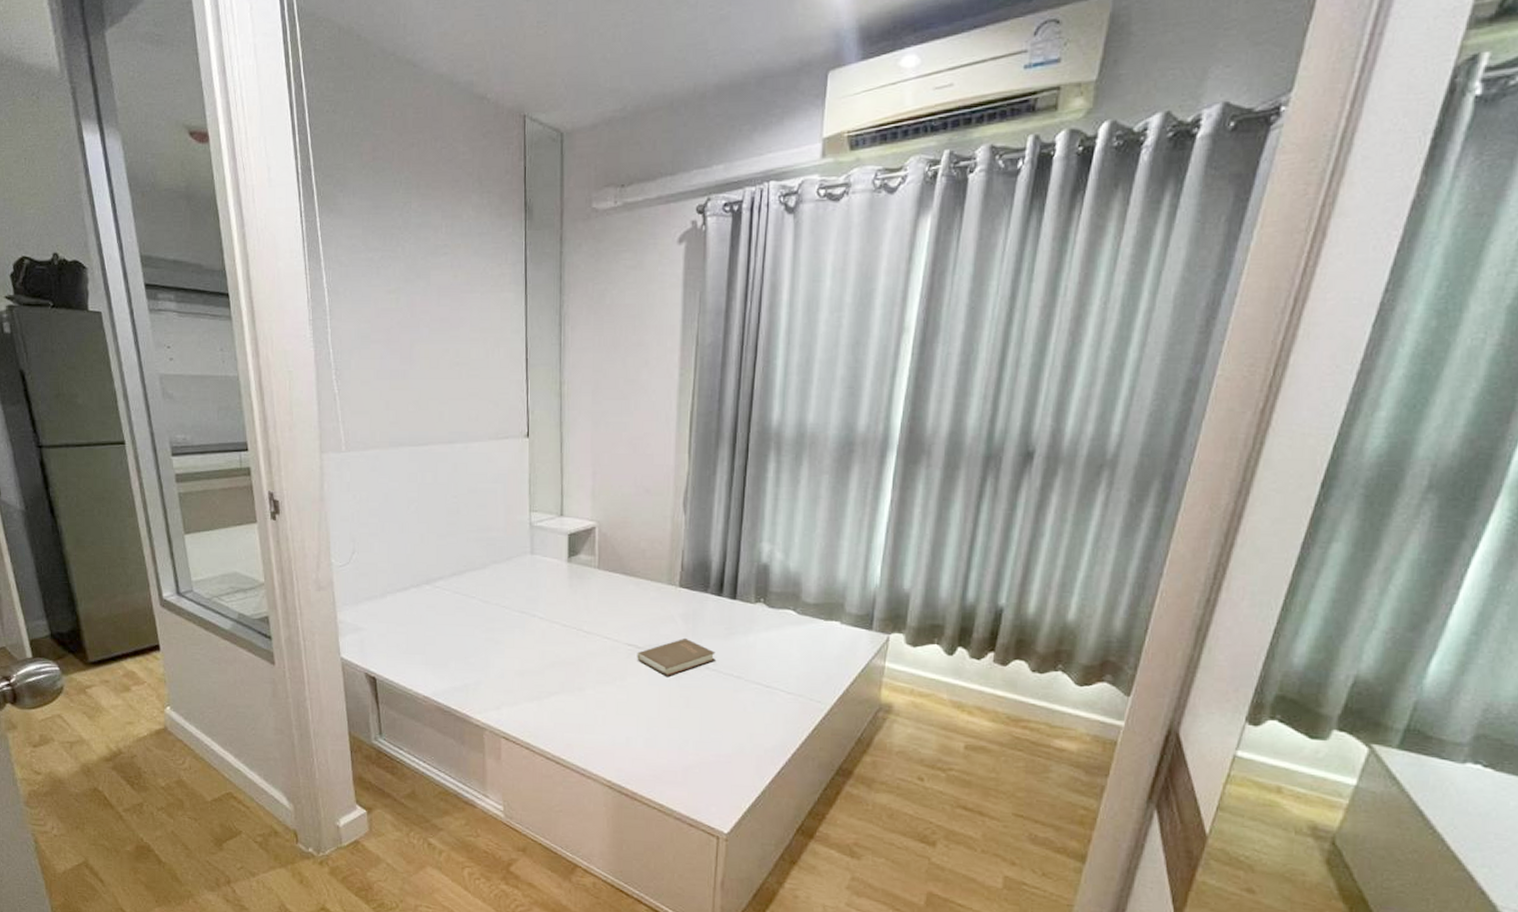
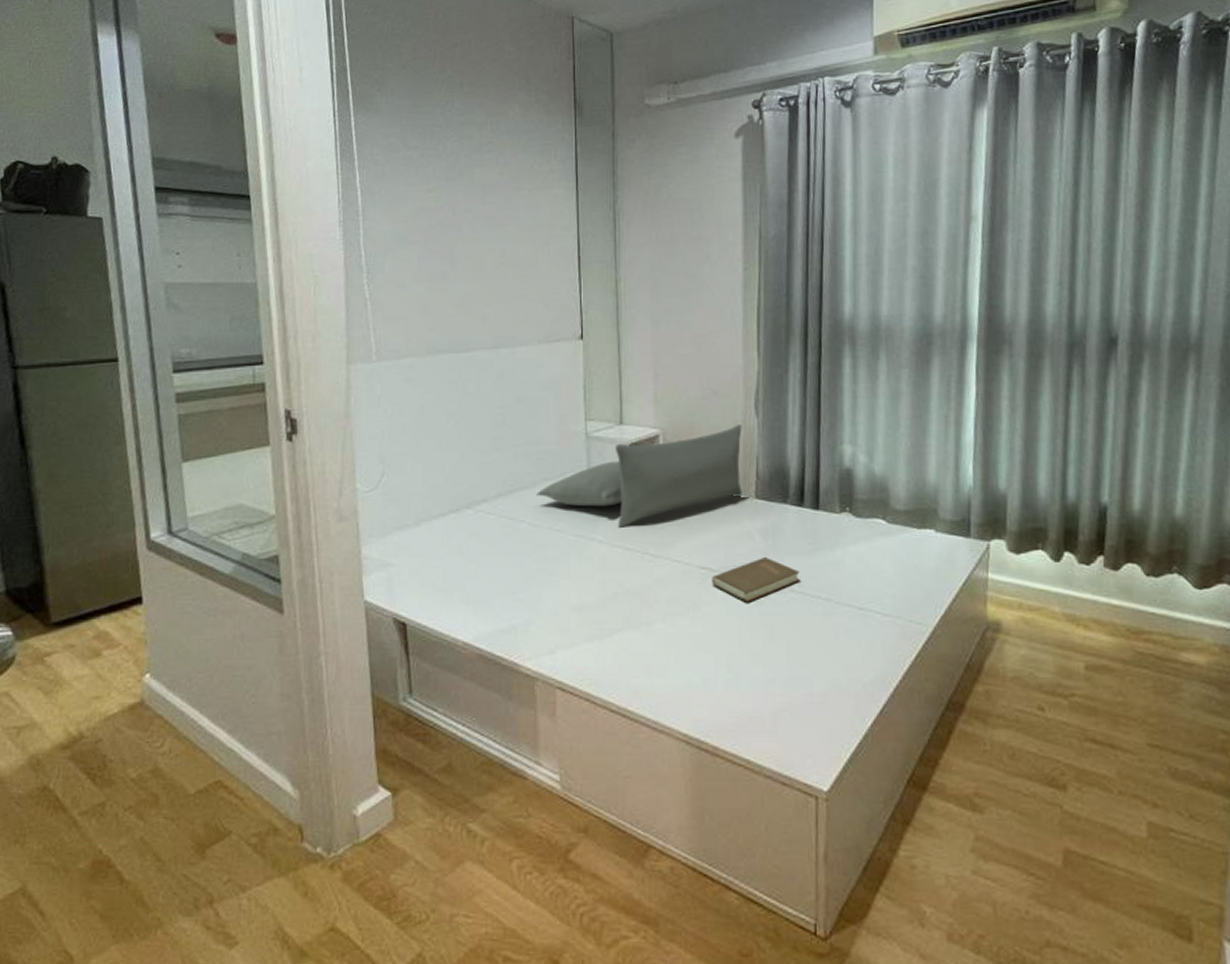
pillow: none [486,548,561,588] -> present [536,461,622,507]
pillow: none [556,520,671,608] -> present [616,425,742,529]

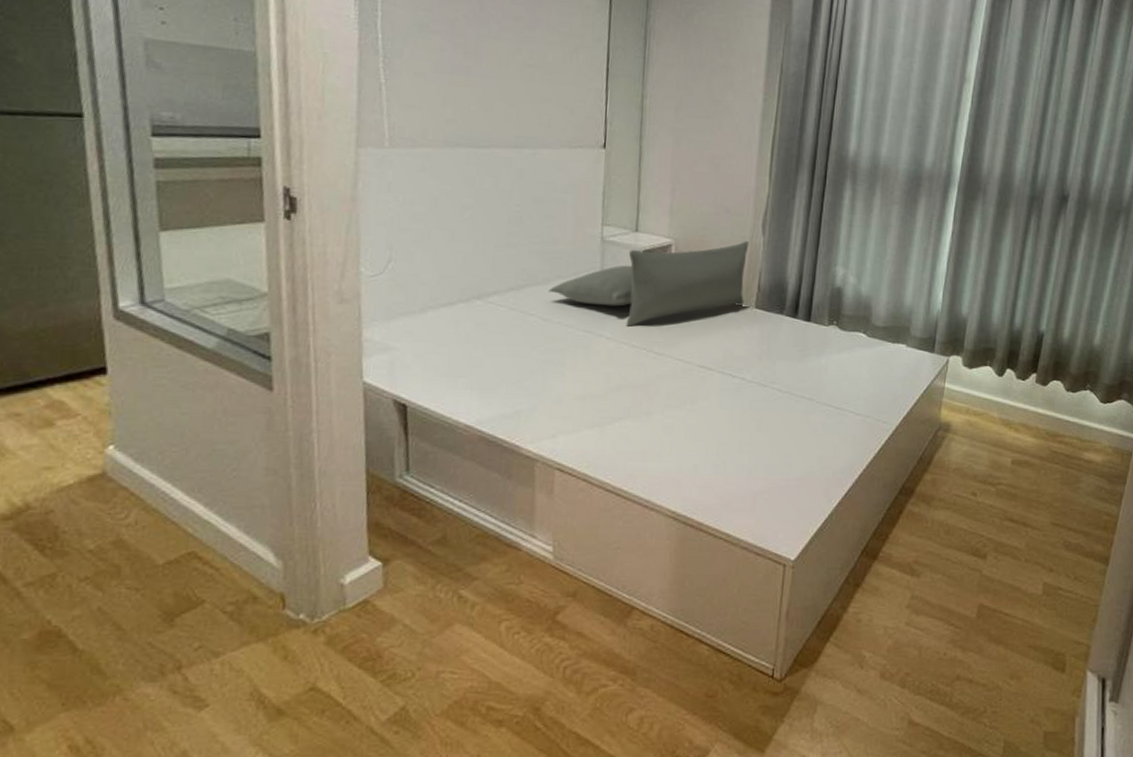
book: present [711,556,800,603] -> none [709,359,789,399]

